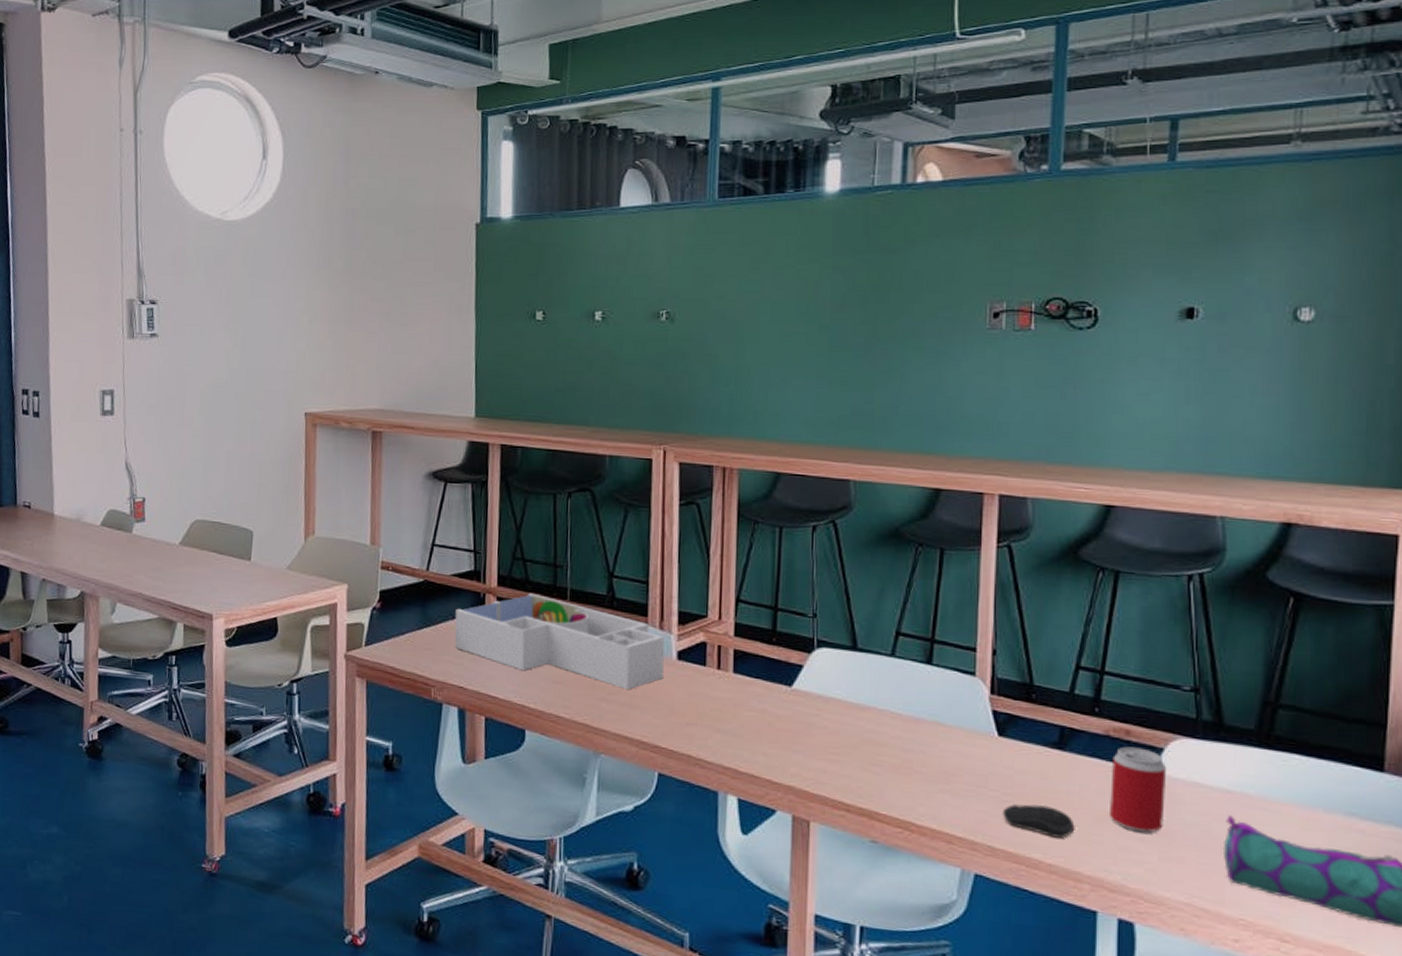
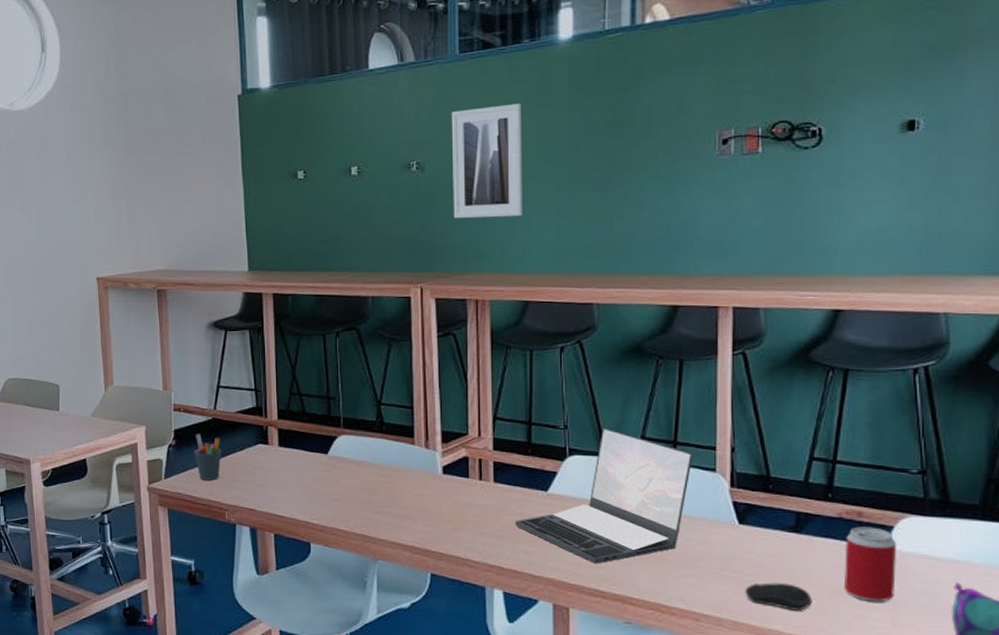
pen holder: none [400,597,432,651] -> present [194,434,222,480]
desk organizer: present [454,593,665,690] -> none [242,423,431,503]
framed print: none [703,257,782,380] -> present [451,103,522,219]
laptop: none [755,618,952,773] -> present [515,427,694,564]

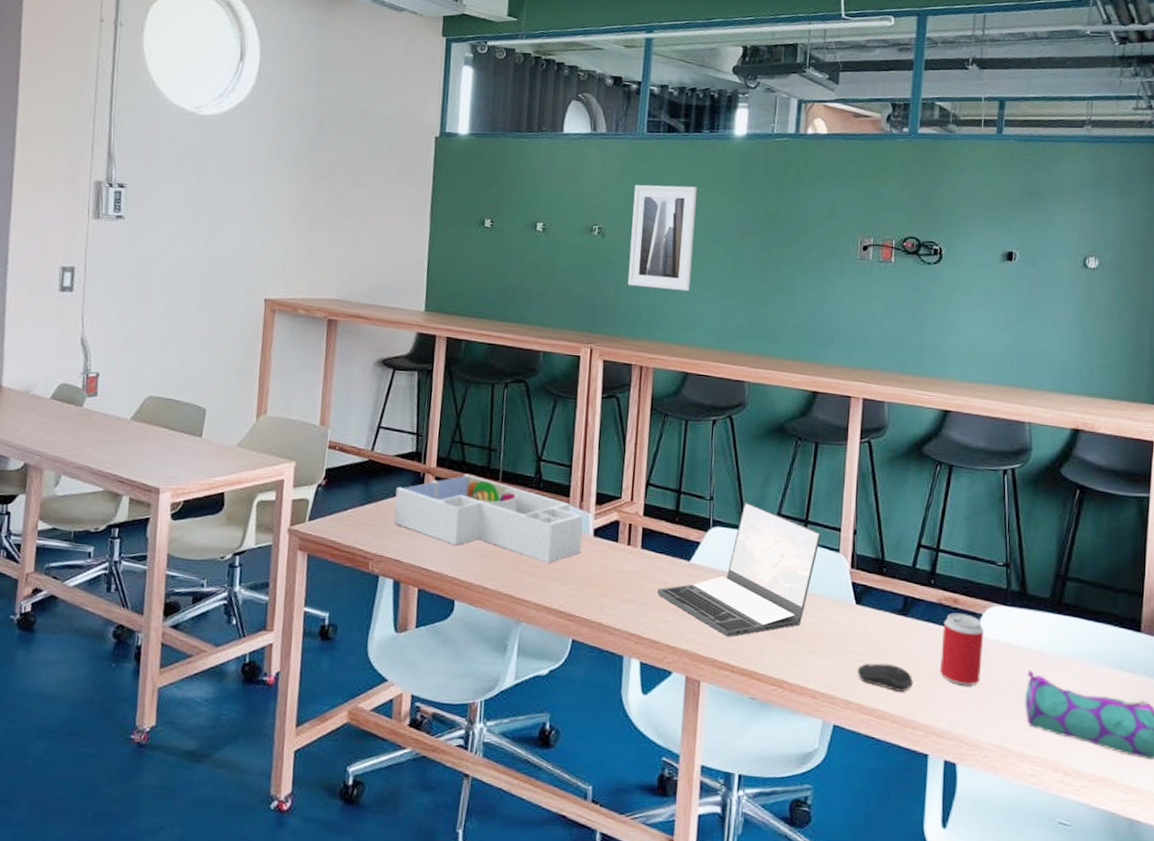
pen holder: present [194,434,222,480] -> none [344,475,374,527]
desk organizer: none [242,423,431,503] -> present [394,473,584,564]

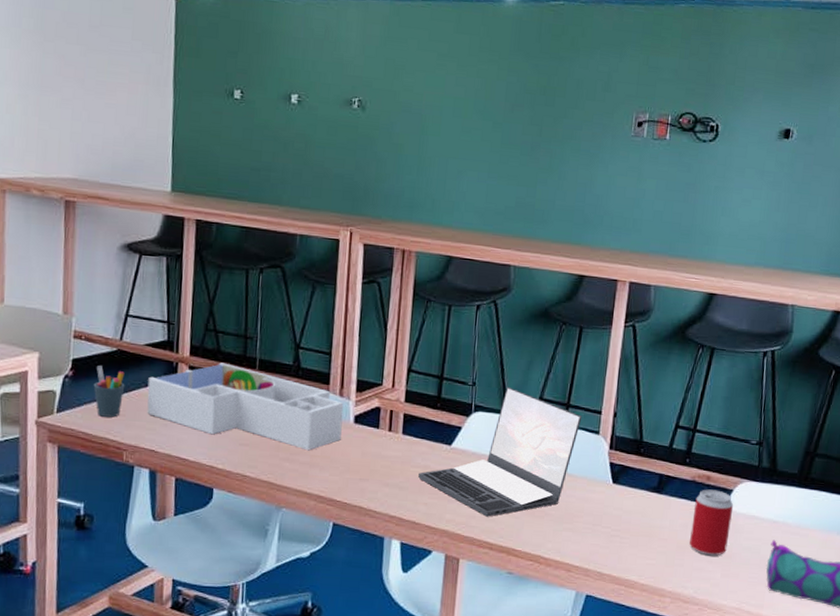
pen holder: none [344,475,374,527] -> present [93,366,125,417]
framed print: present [627,184,697,292] -> none [389,52,465,171]
computer mouse: present [857,663,913,692] -> none [610,537,664,563]

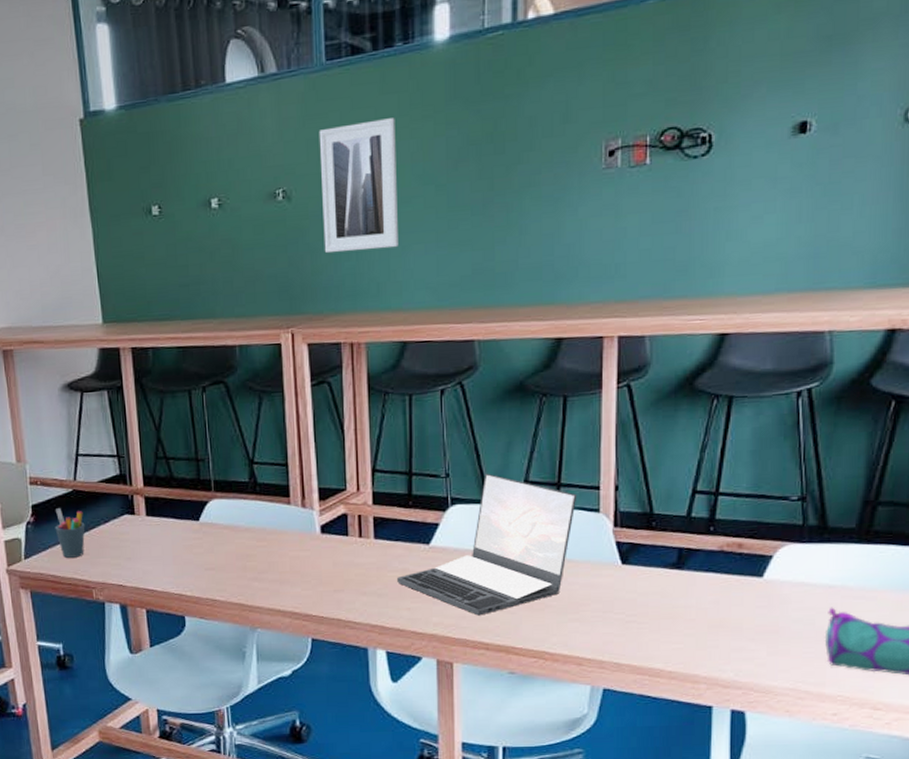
desk organizer: present [147,362,344,451] -> none [106,489,309,568]
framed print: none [389,52,465,171] -> present [319,118,398,254]
beverage can: present [689,489,734,556] -> none [724,558,776,633]

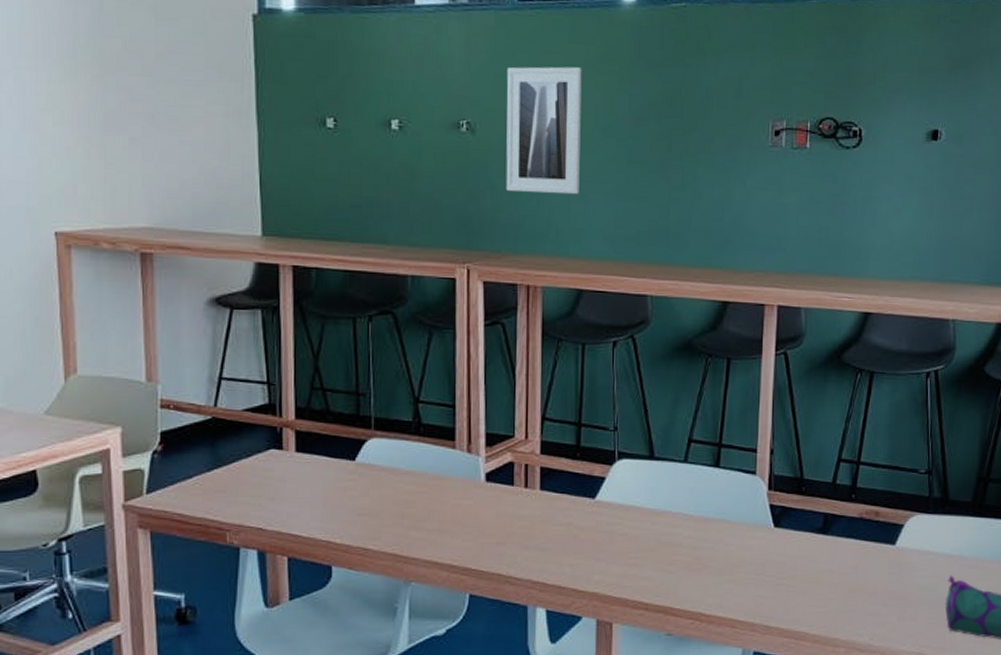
pen holder: present [55,508,85,558] -> none [187,437,223,494]
laptop: present [397,473,577,616] -> none [561,429,737,575]

